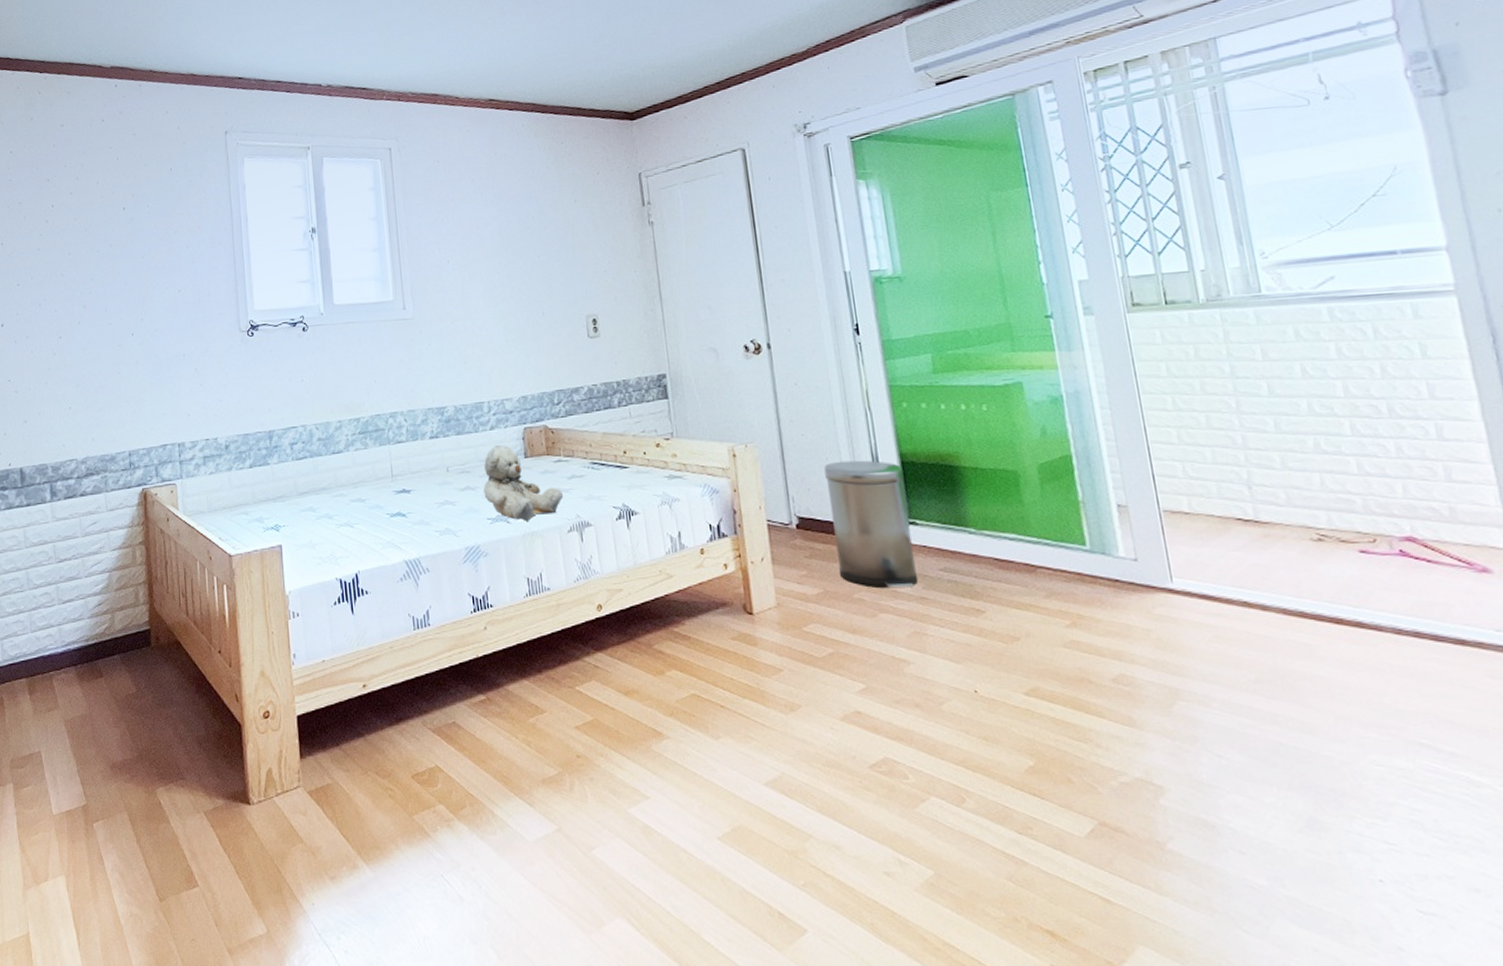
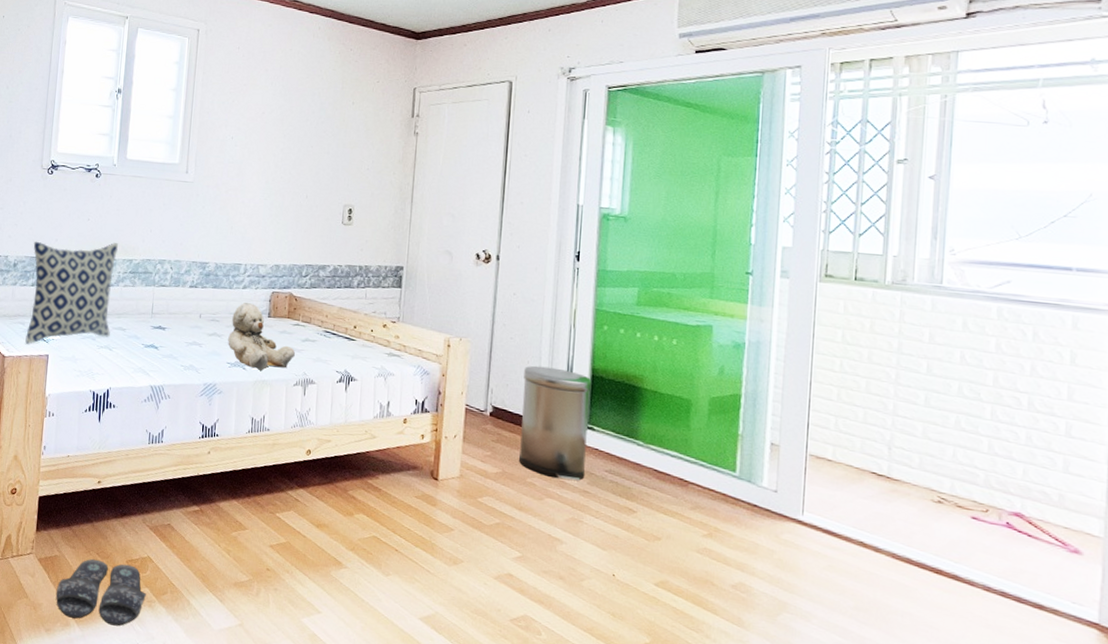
pillow: none [244,402,349,536] -> present [25,241,118,344]
slippers: none [335,780,442,858] -> present [56,559,146,626]

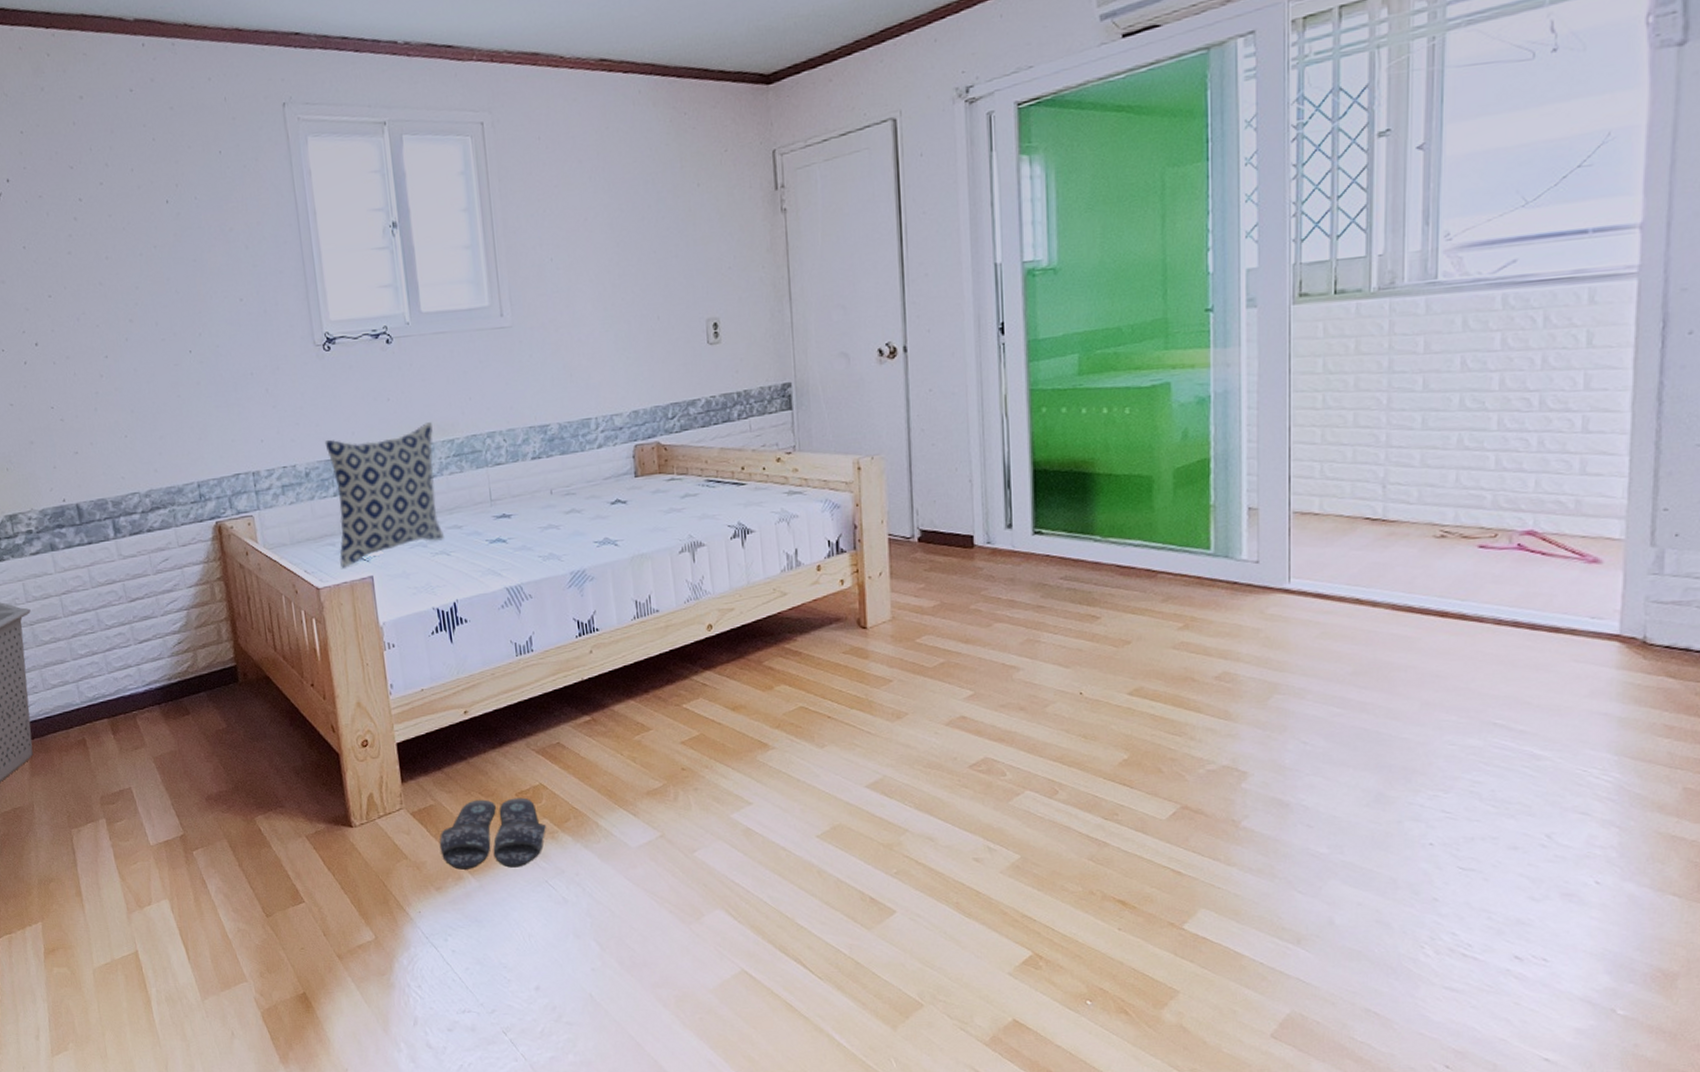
teddy bear: present [228,302,296,371] -> none [590,463,676,543]
pedal bin: present [519,365,592,482] -> none [953,469,1038,599]

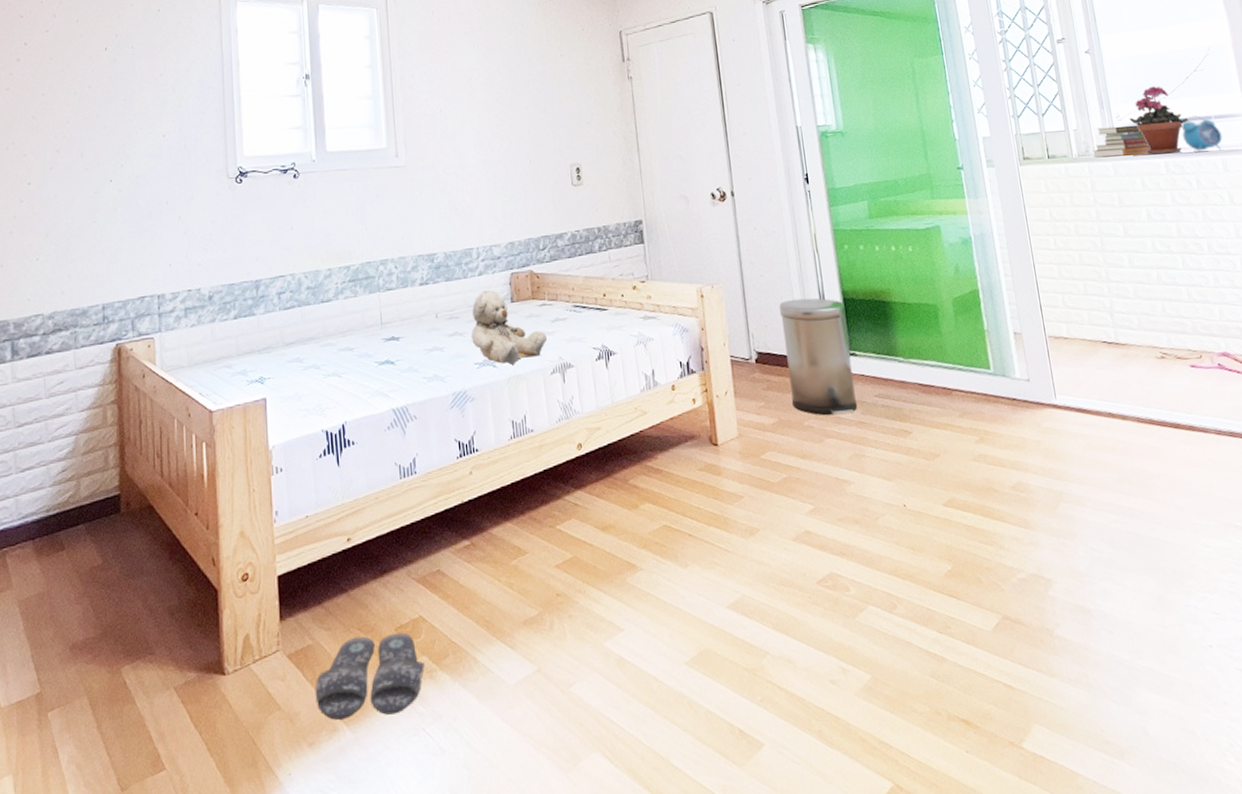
pillow: present [324,422,444,568] -> none [229,250,336,390]
teddy bear: none [590,463,676,543] -> present [471,289,548,365]
pedal bin: none [953,469,1038,599] -> present [779,298,858,416]
books: none [1400,245,1487,291] -> present [1093,125,1151,158]
potted plant: none [1463,191,1552,285] -> present [1129,86,1189,155]
alarm clock: none [1538,228,1598,278] -> present [1181,115,1223,151]

